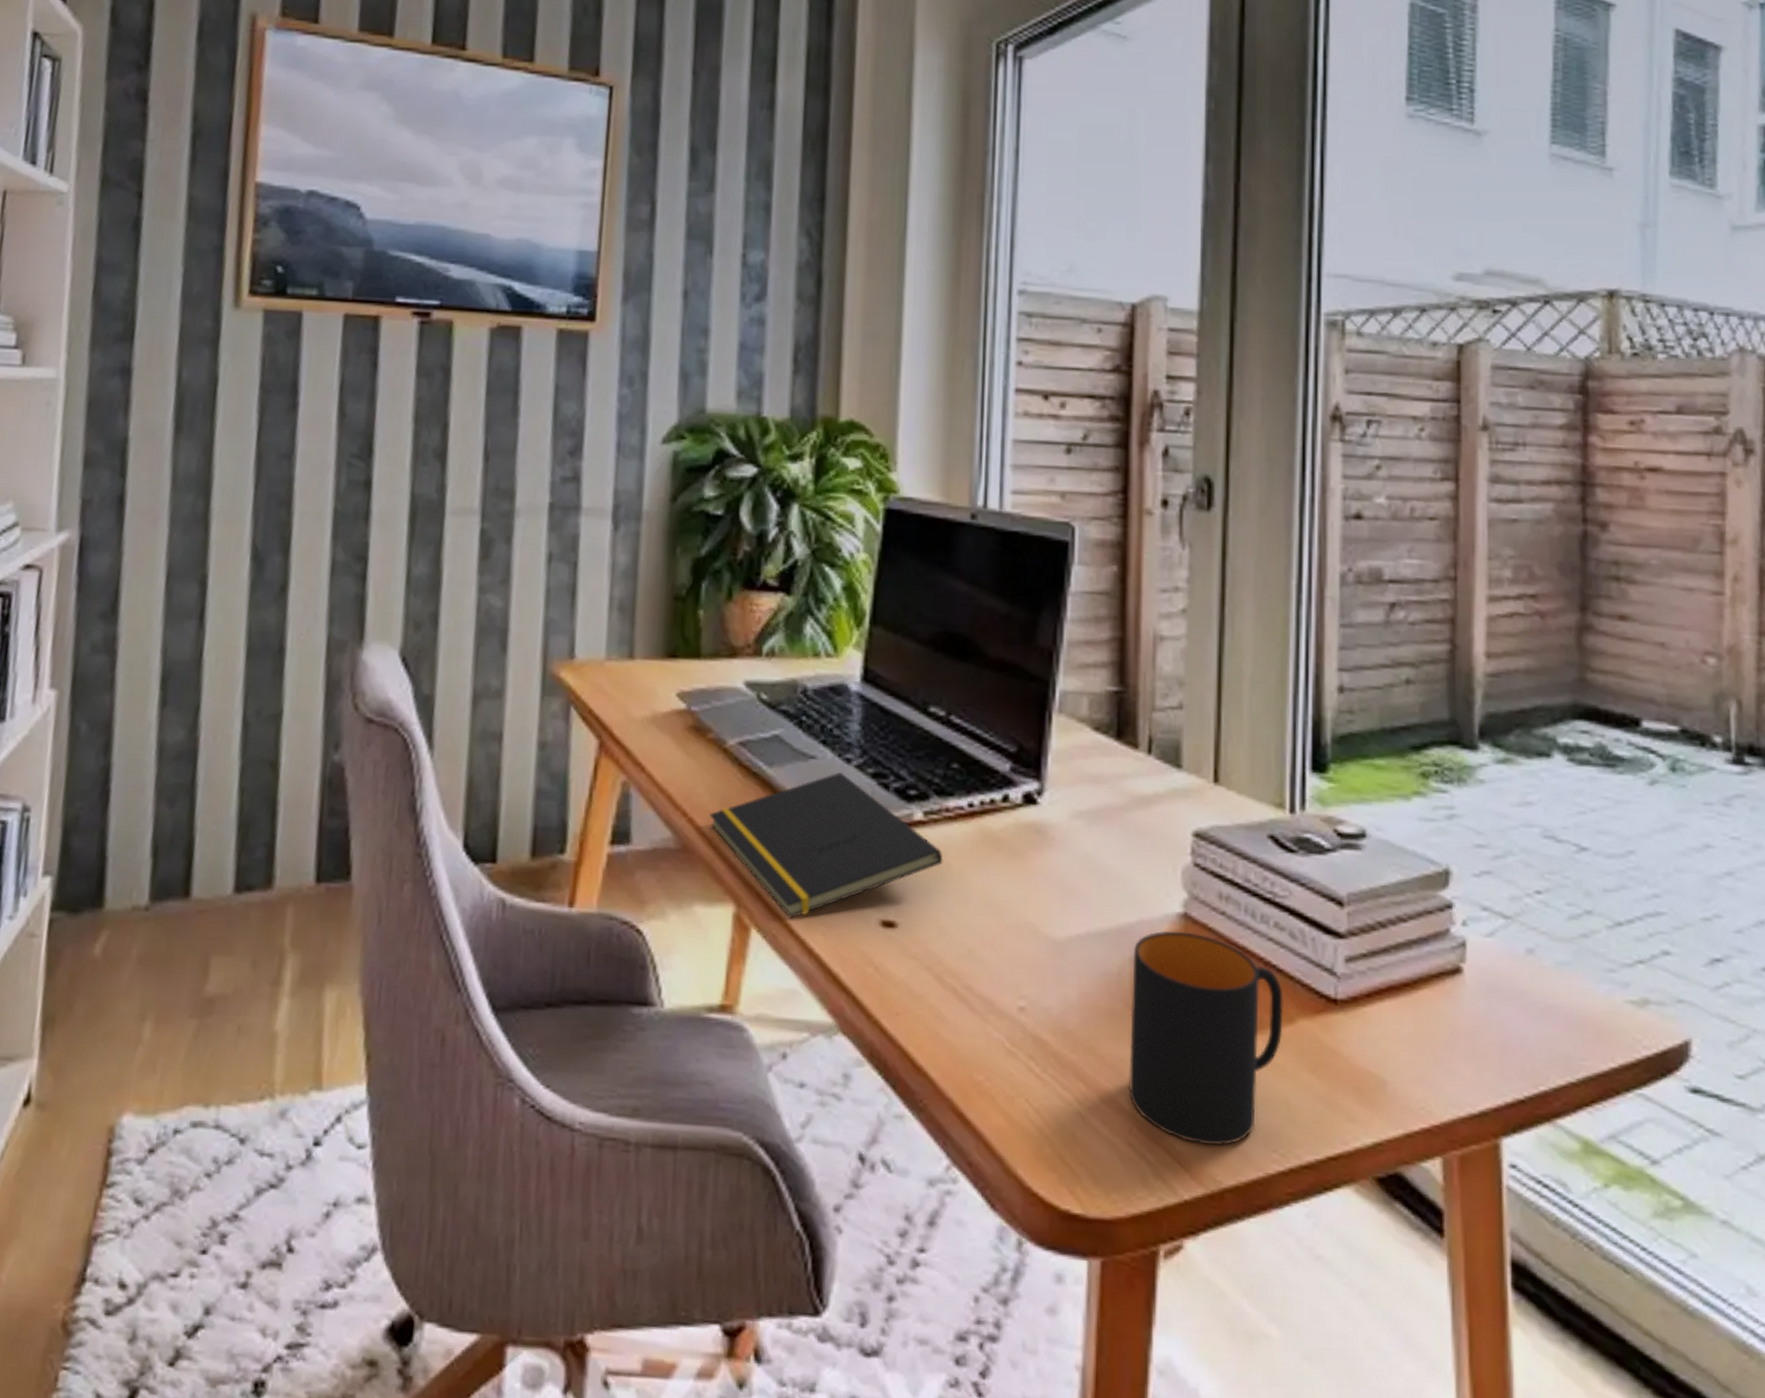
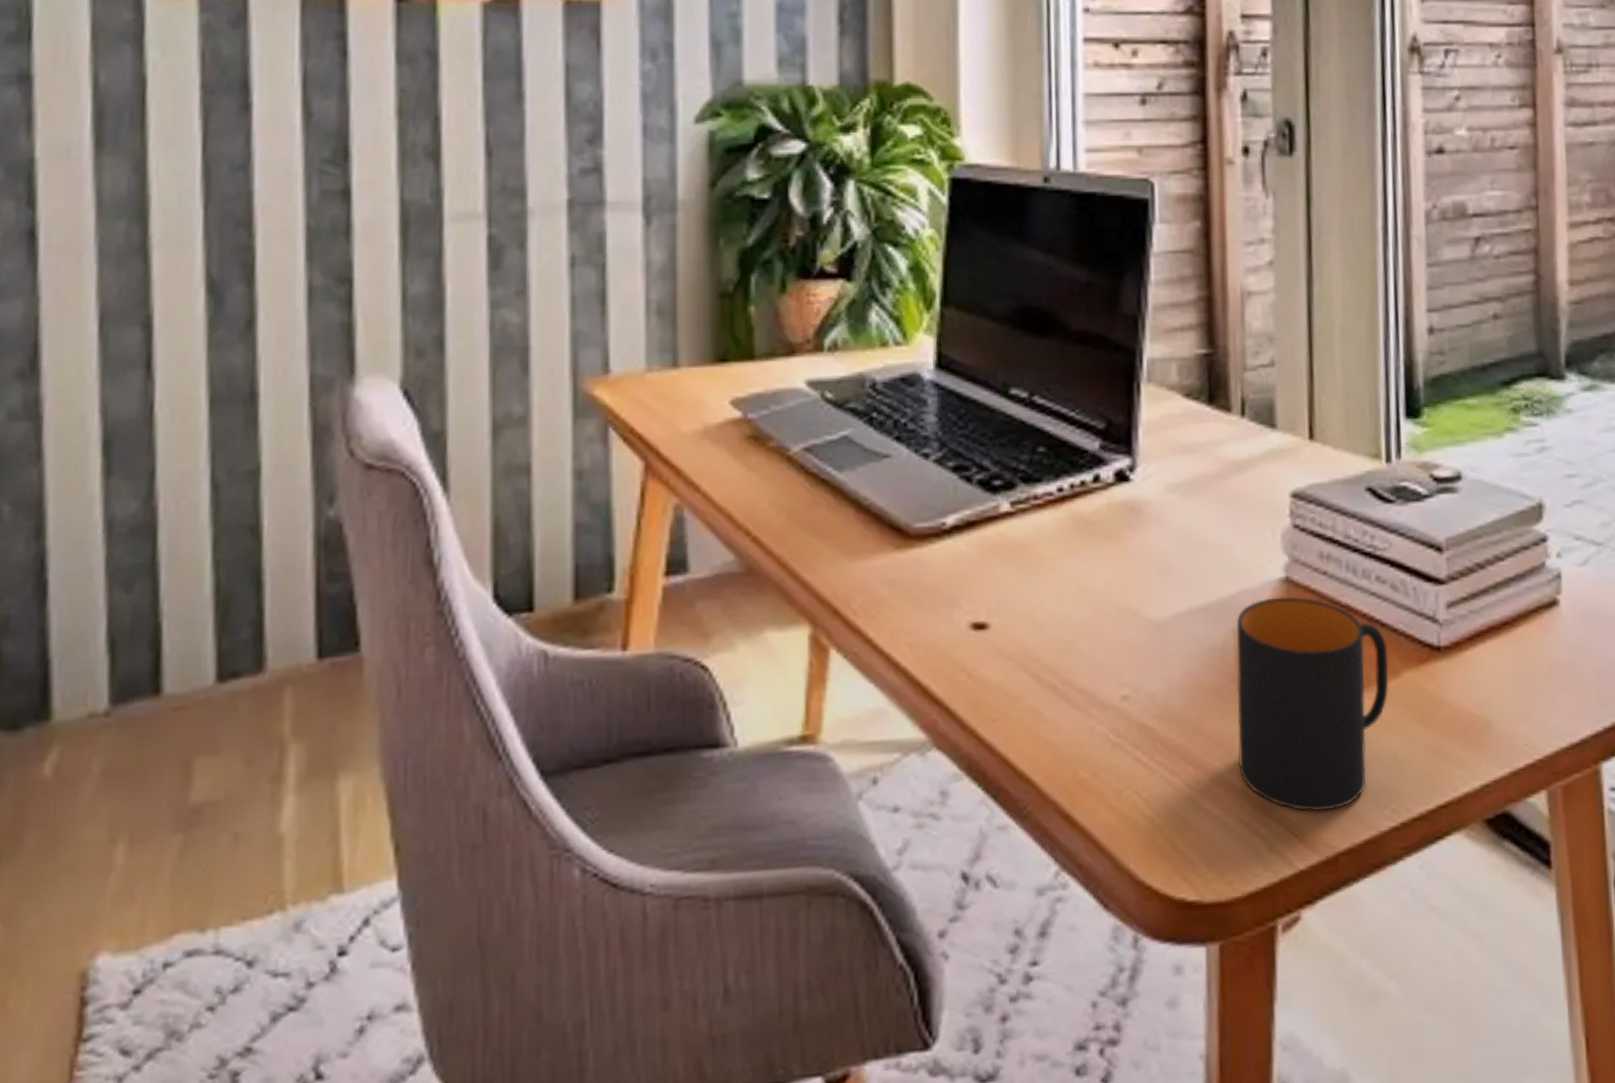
notepad: present [709,772,943,918] -> none [776,469,1034,633]

